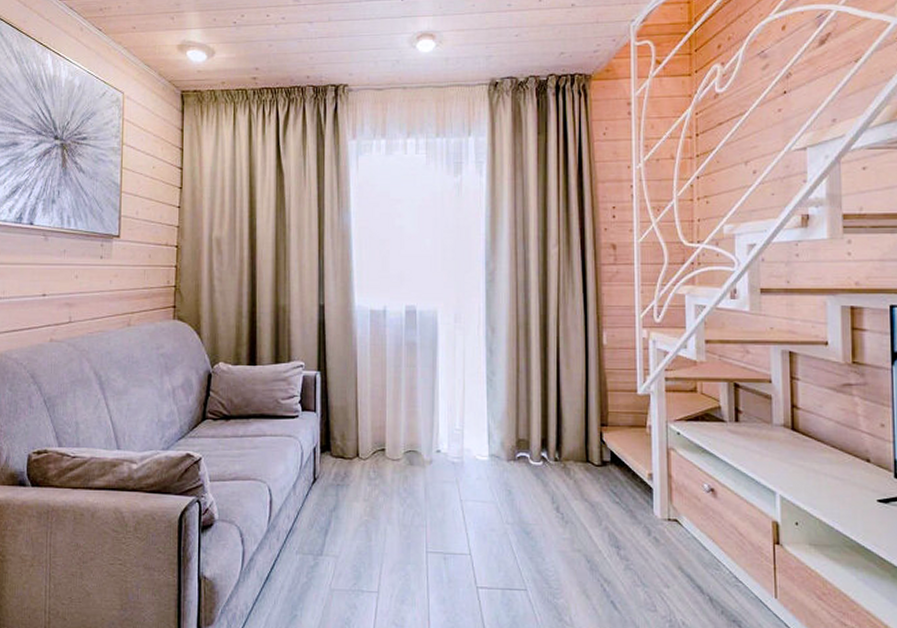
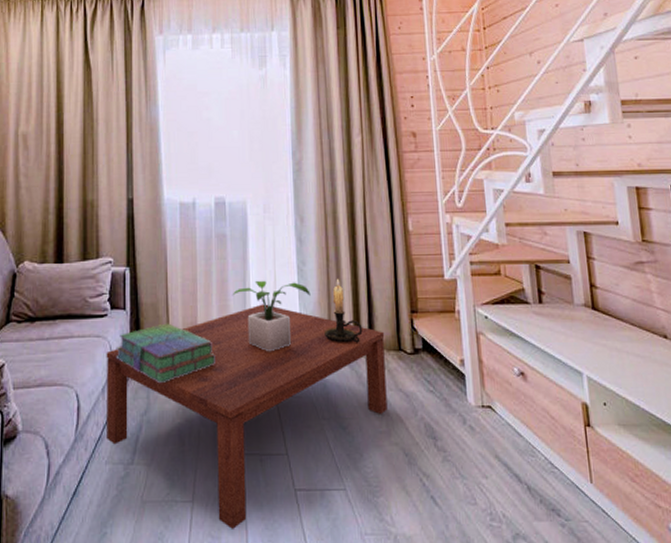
coffee table: none [297,411,573,619] -> present [106,304,388,529]
stack of books: none [306,426,404,483] -> present [115,323,217,384]
potted plant: none [420,388,499,458] -> present [232,280,311,352]
candle holder: none [512,389,550,453] -> present [324,278,363,343]

